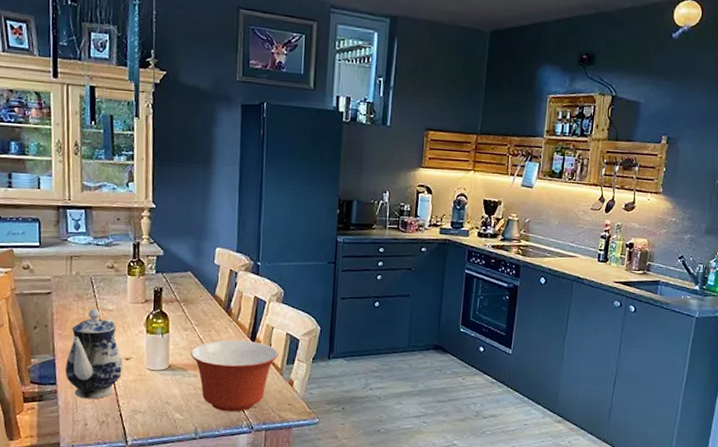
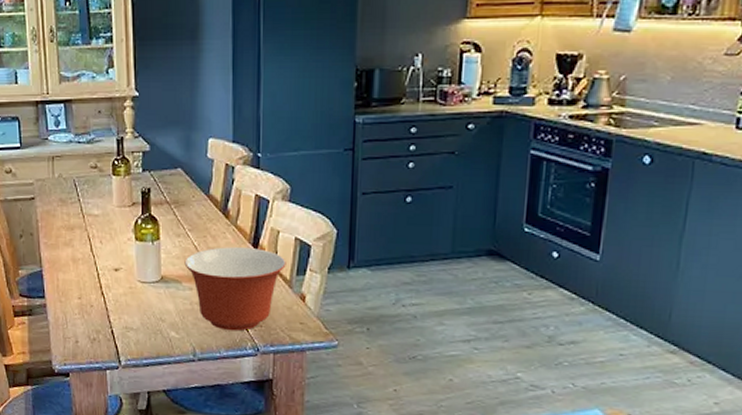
teapot: present [65,308,122,399] -> none [53,214,111,314]

